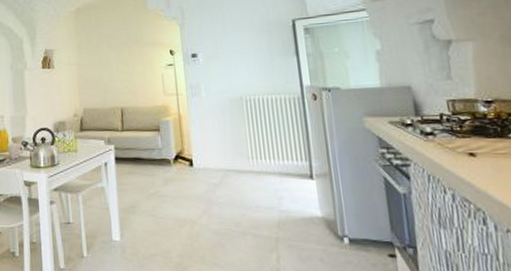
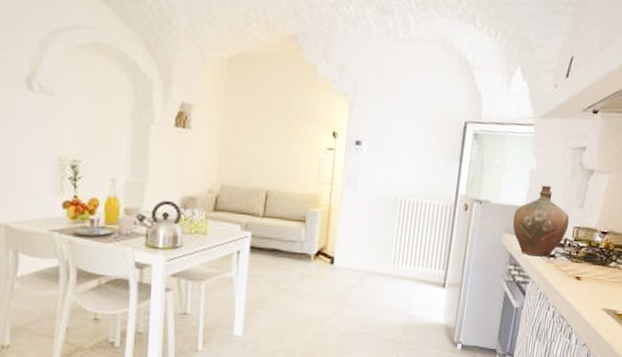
ceramic jug: none [370,63,441,137] -> present [512,185,570,257]

